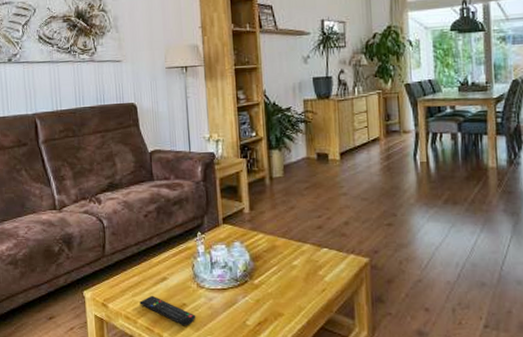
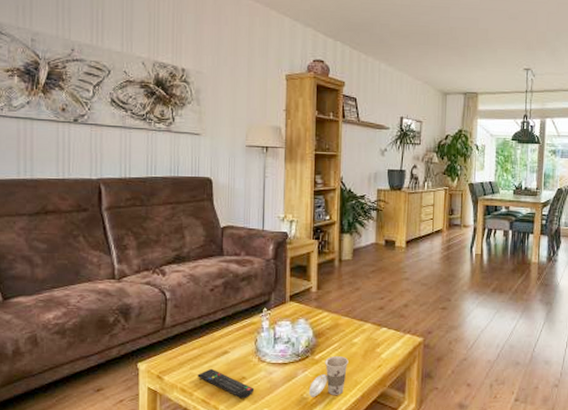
cup: none [251,280,290,324] -> present [309,356,349,397]

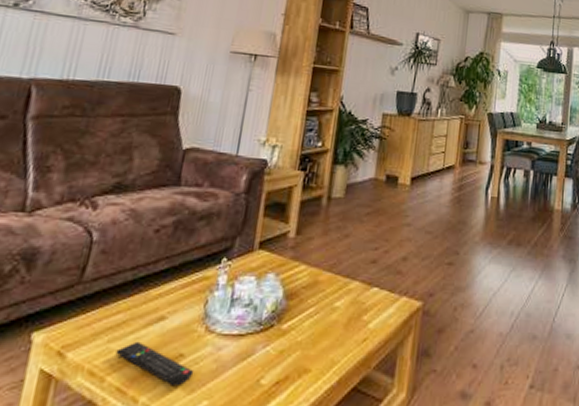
cup: present [309,356,349,397] -> none [268,325,326,384]

